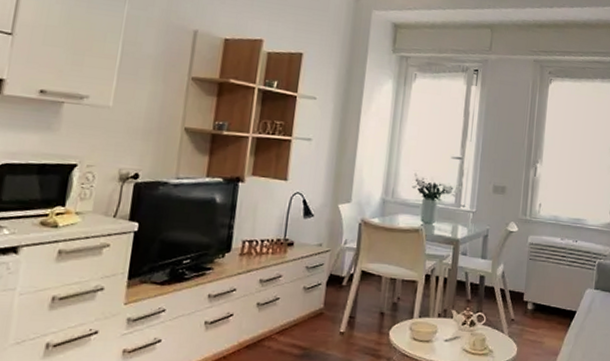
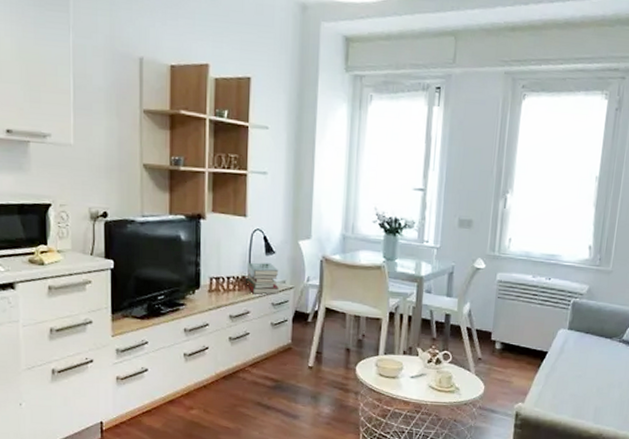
books: none [281,225,317,258] -> present [246,262,279,295]

